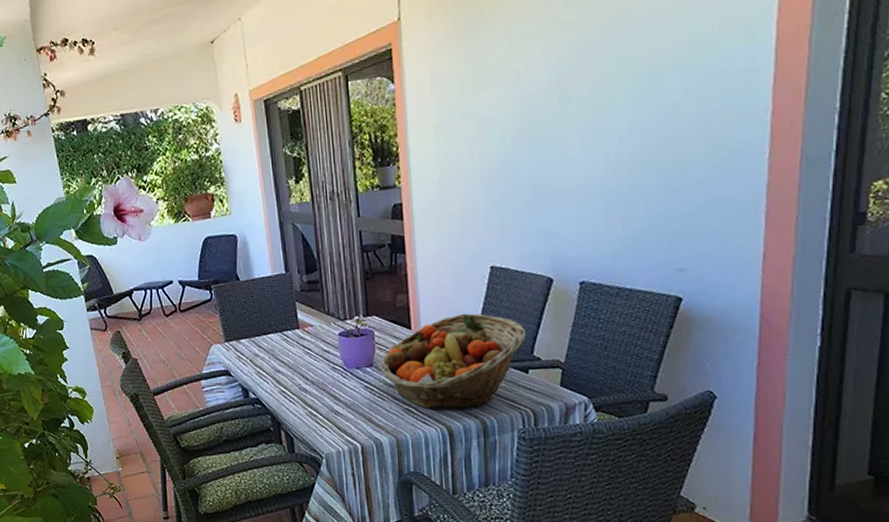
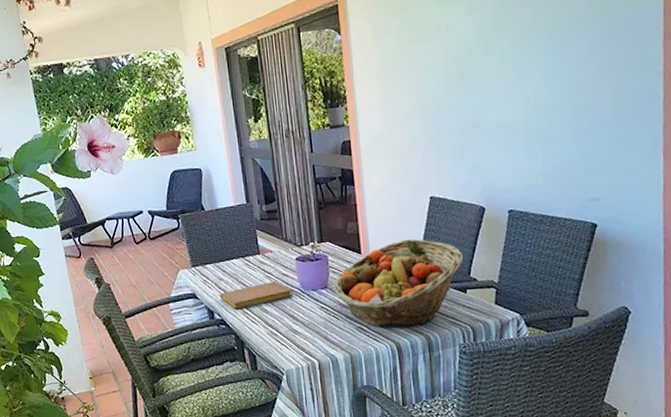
notebook: none [255,358,334,388] -> present [220,281,293,310]

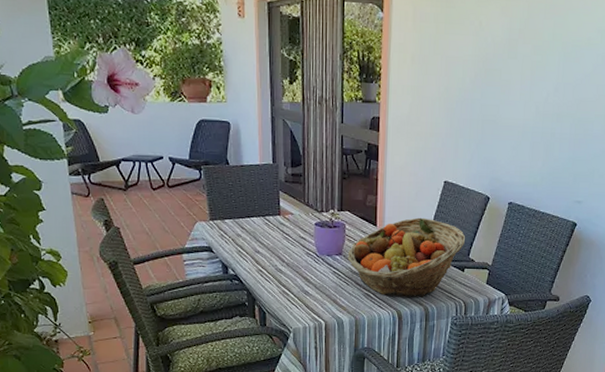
notebook: present [220,281,293,310] -> none [237,243,308,267]

